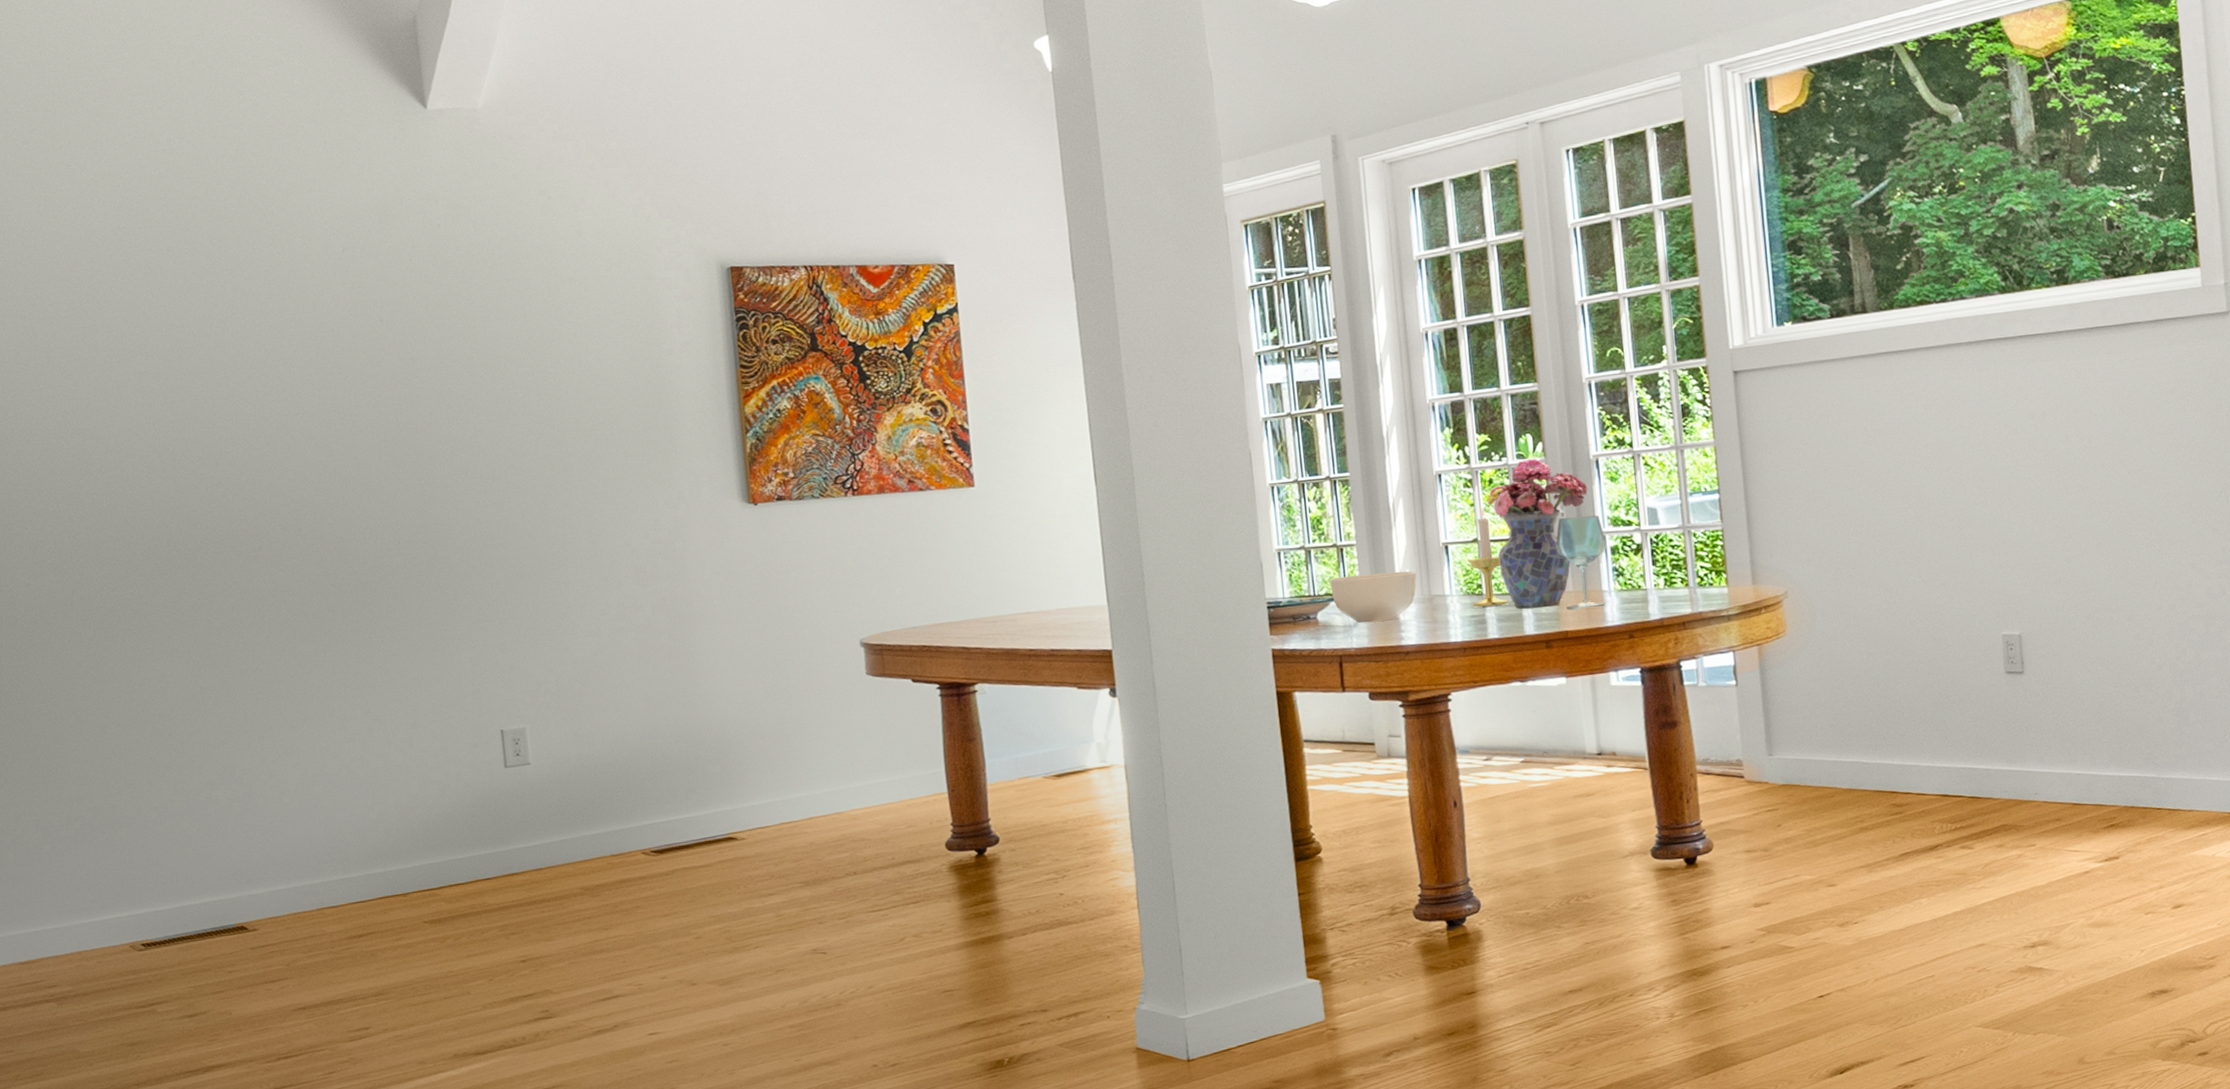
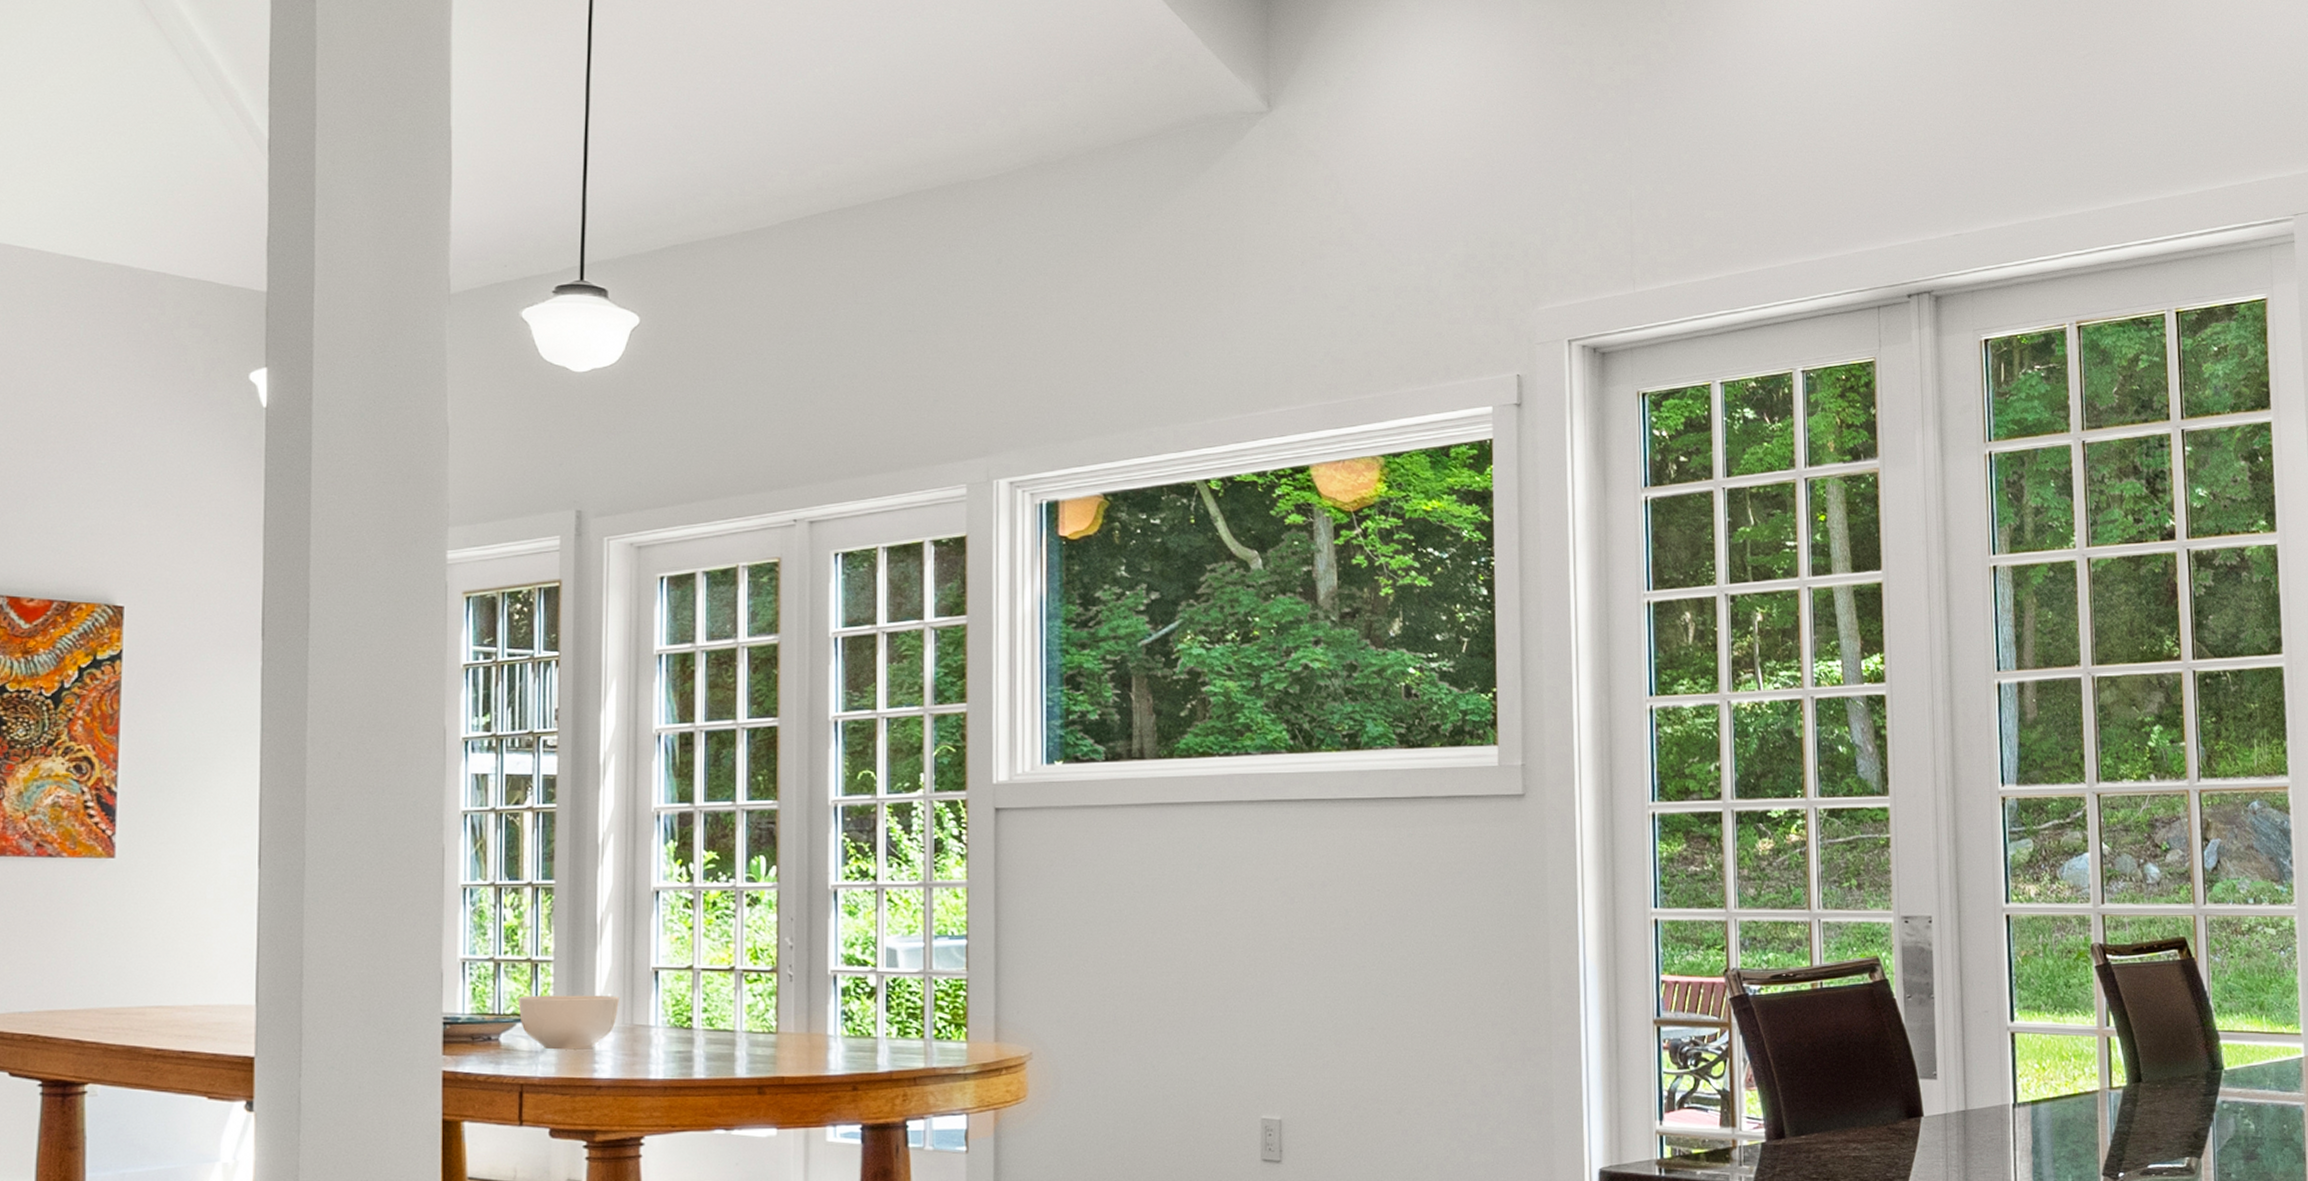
candlestick: present [1468,507,1508,608] -> none [680,931,720,1043]
flower arrangement: present [1487,458,1588,610] -> none [708,882,822,1050]
wine glass: present [1555,515,1607,611] -> none [779,951,838,1055]

